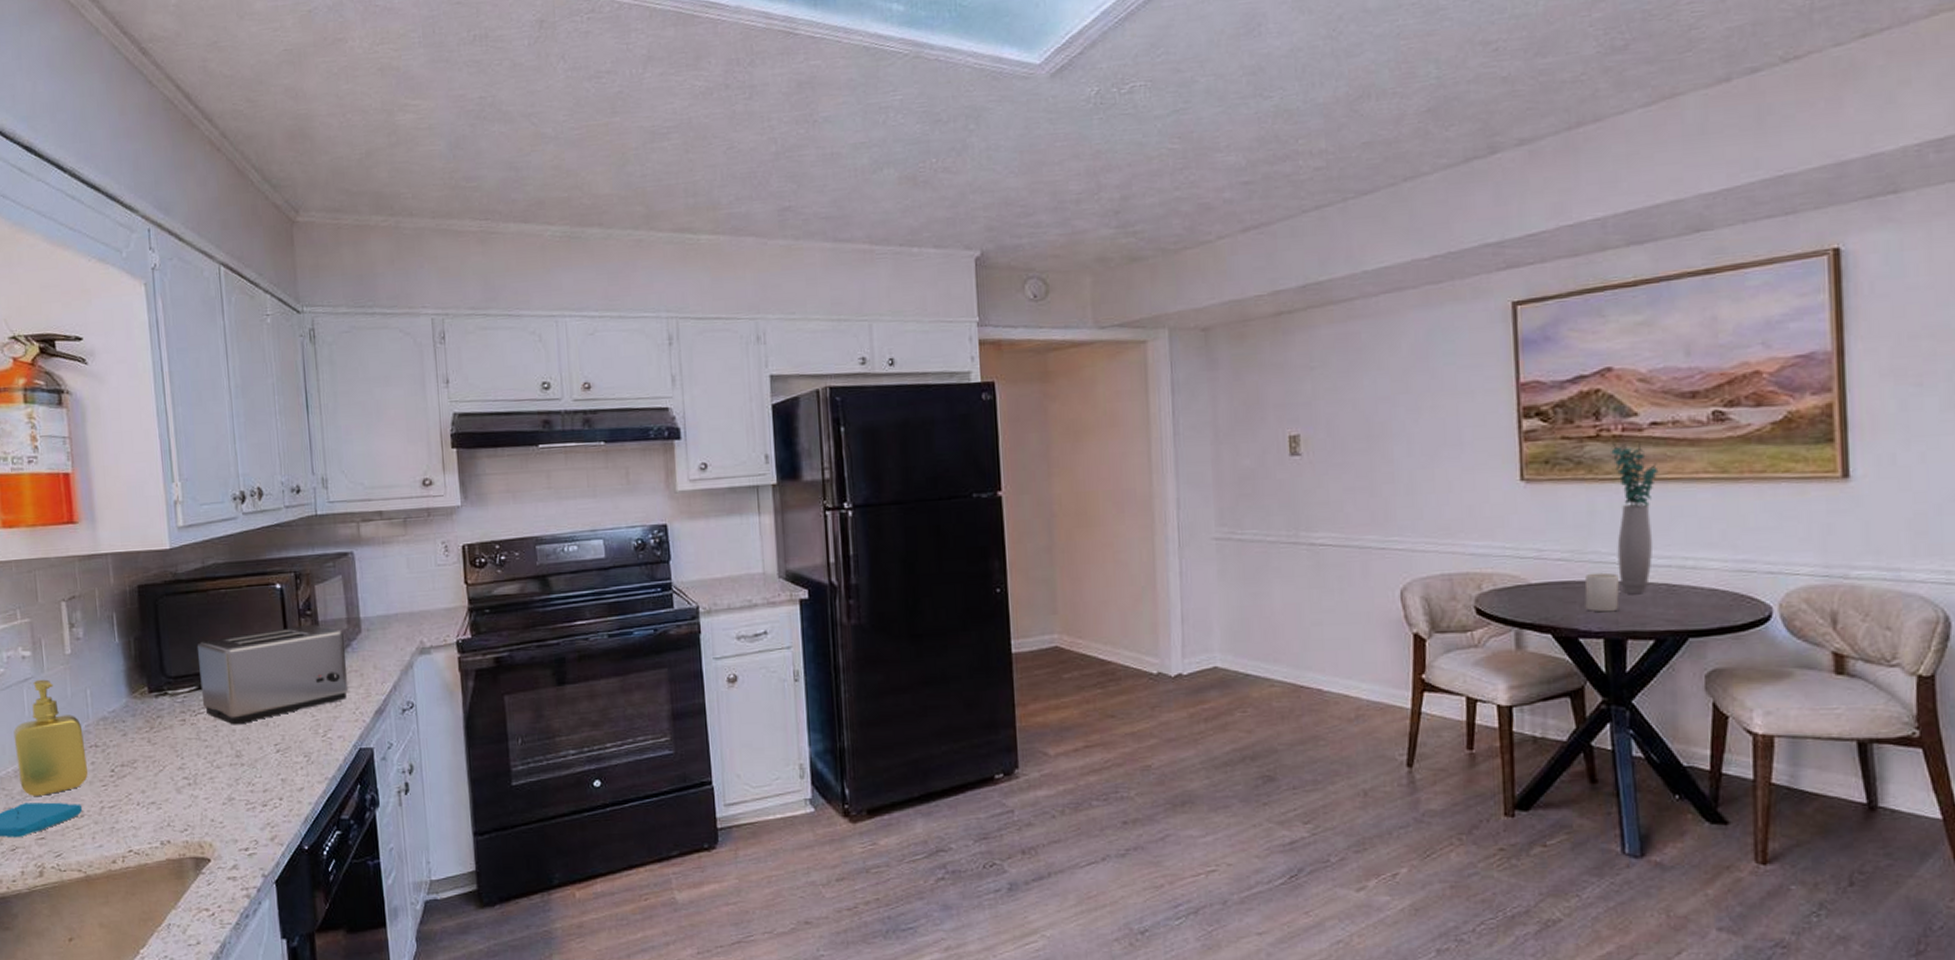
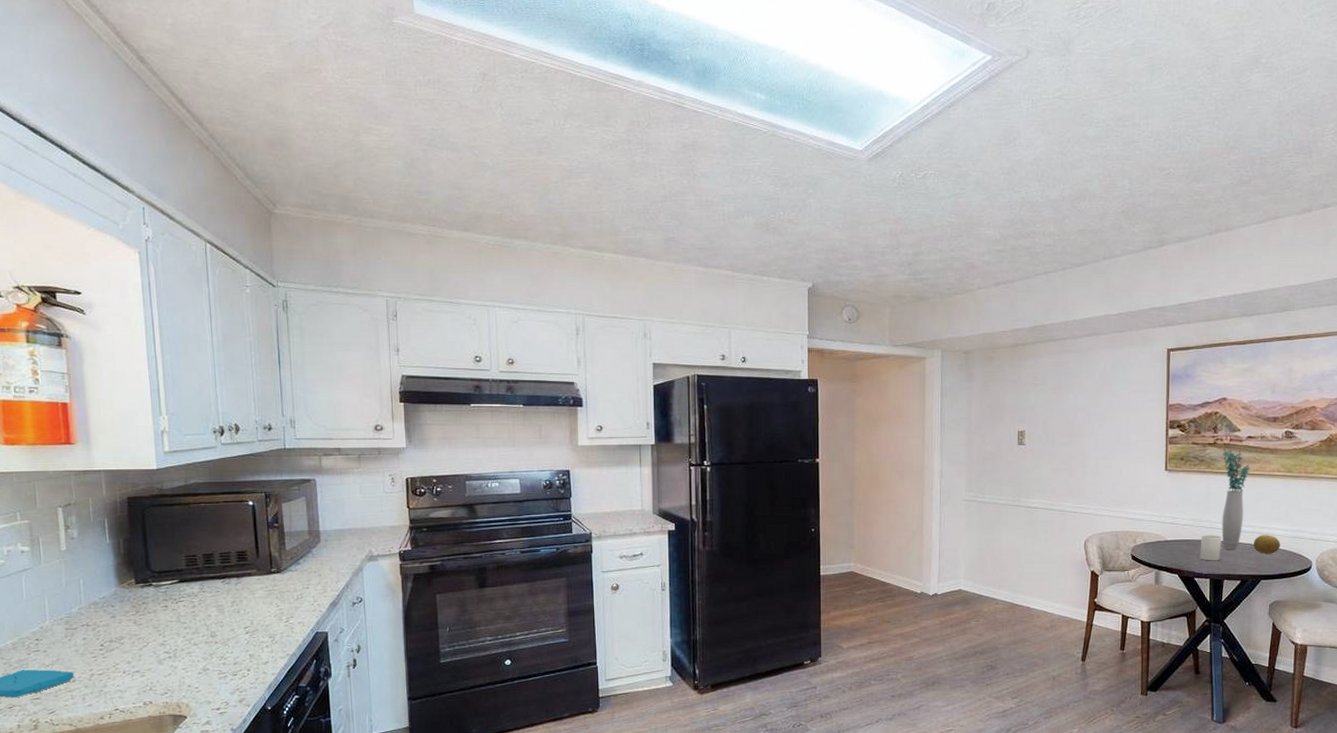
soap dispenser: present [13,679,89,797] -> none [12,570,80,665]
toaster: present [196,624,349,725] -> none [178,534,308,611]
fruit: none [1671,569,1717,599] -> present [1253,535,1280,554]

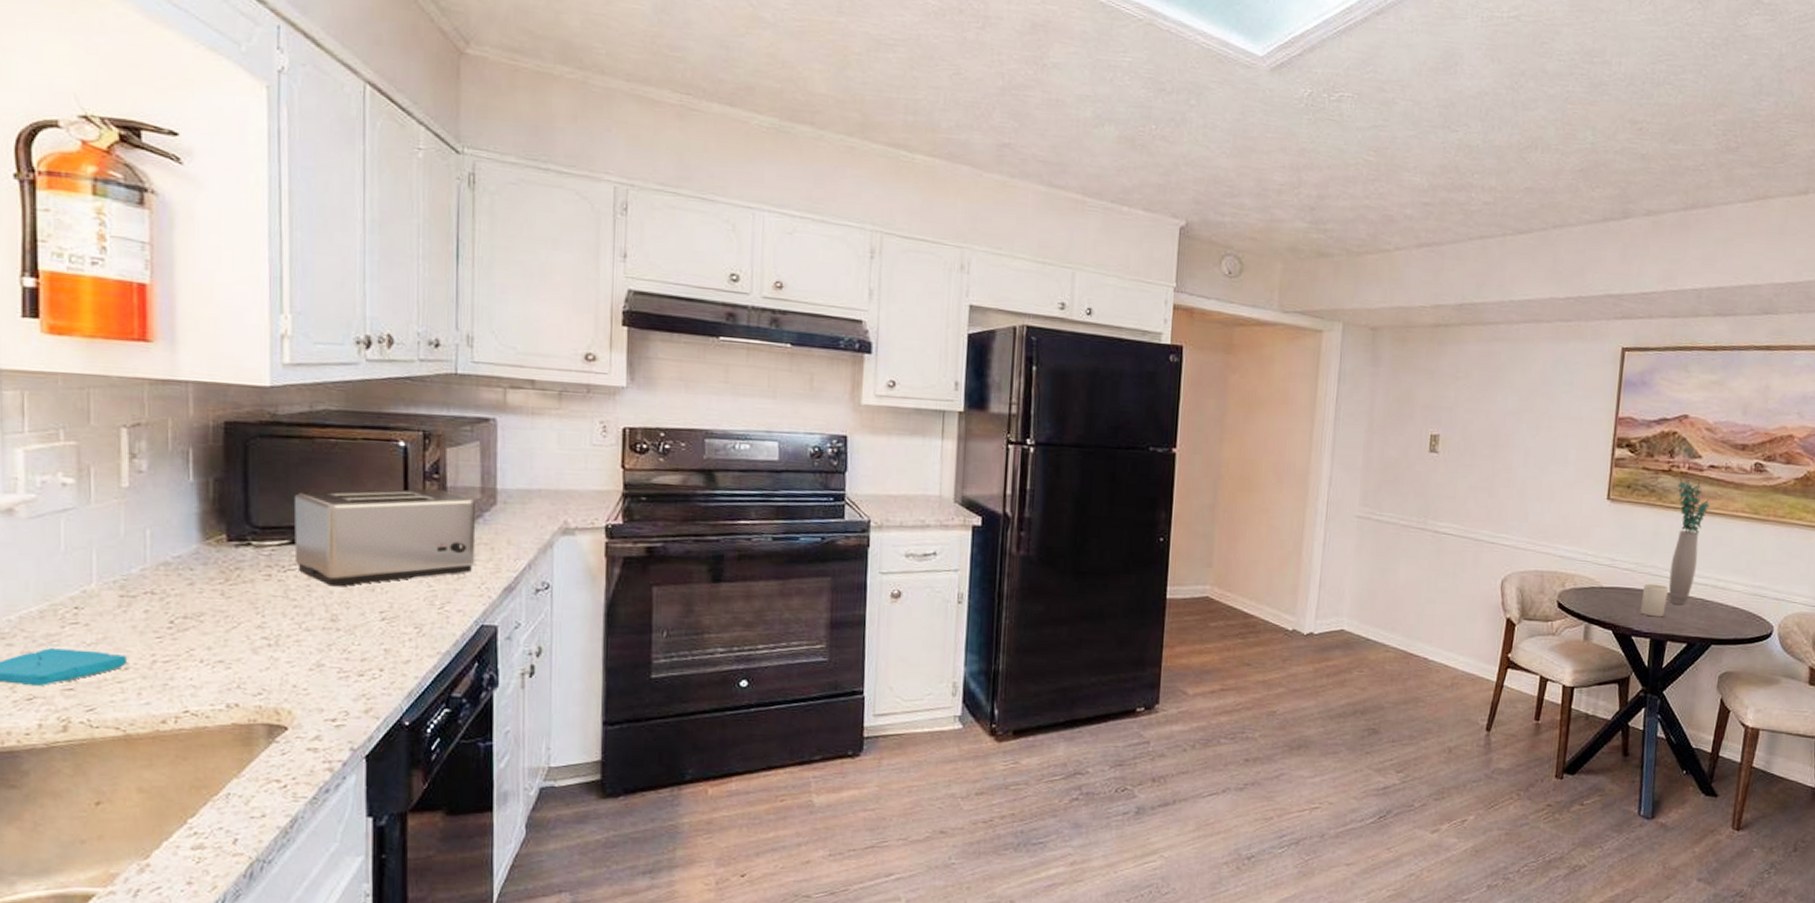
toaster: none [178,534,308,611] -> present [293,488,476,587]
fruit: present [1253,535,1280,554] -> none [1705,589,1738,614]

